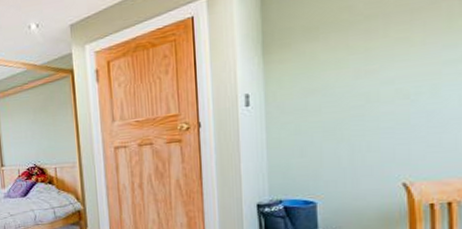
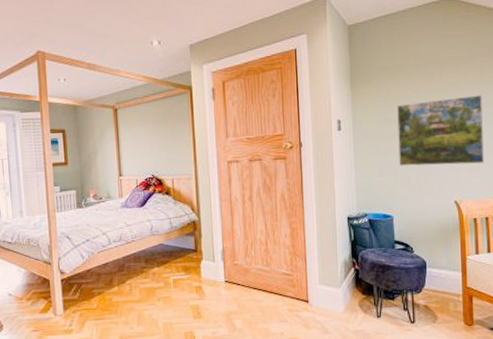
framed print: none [324,49,450,144] -> present [397,95,485,167]

